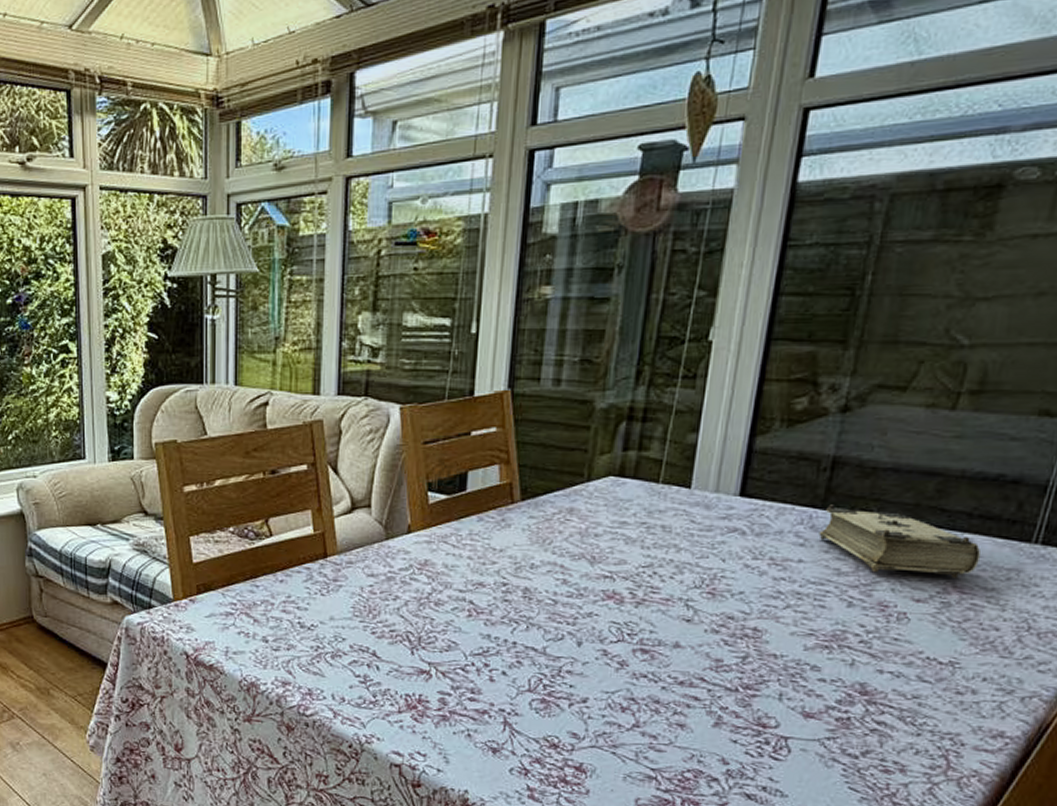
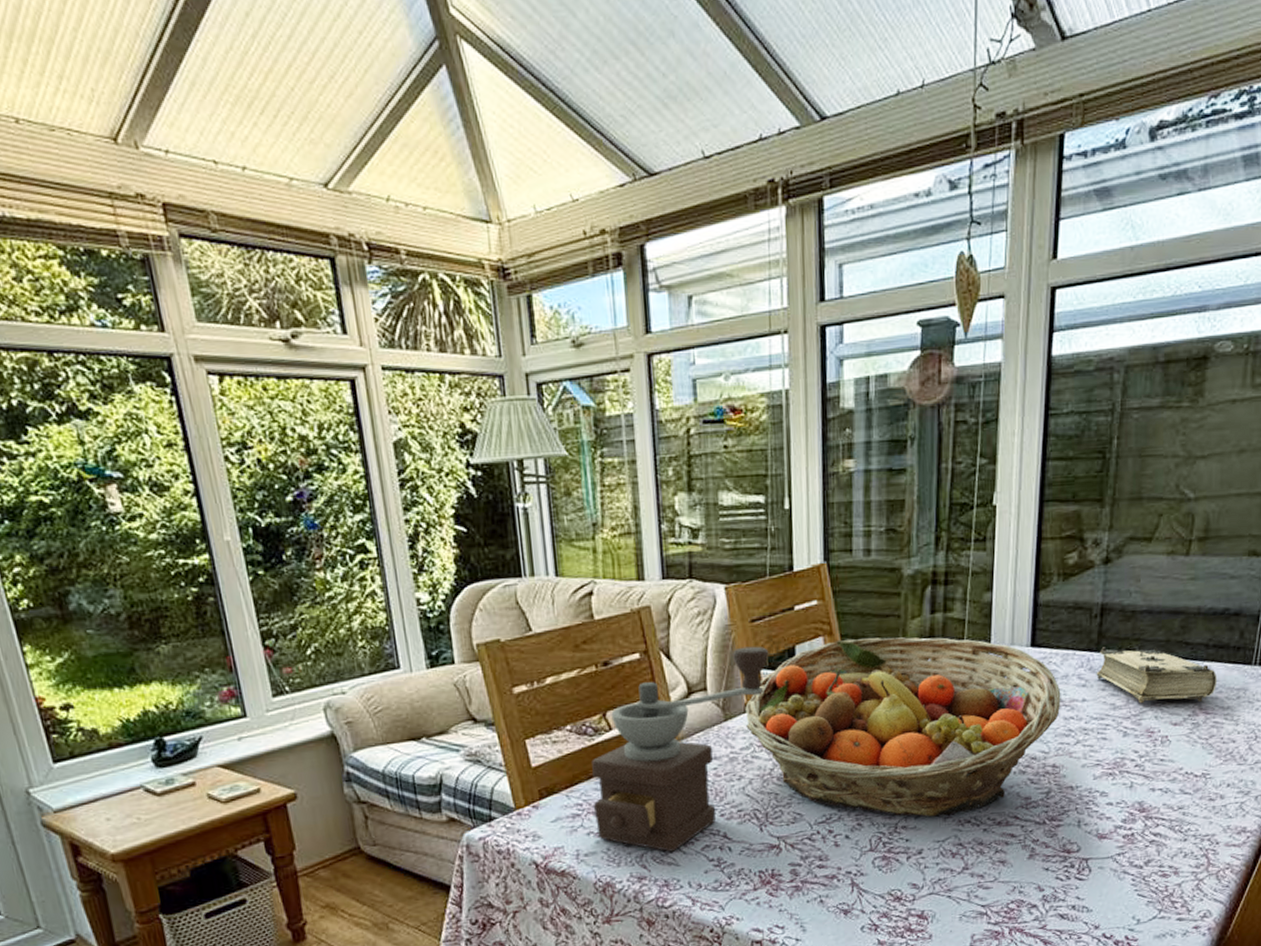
coffee grinder: none [246,468,440,662] -> present [592,646,769,852]
fruit basket: none [408,469,772,667] -> present [745,637,1061,817]

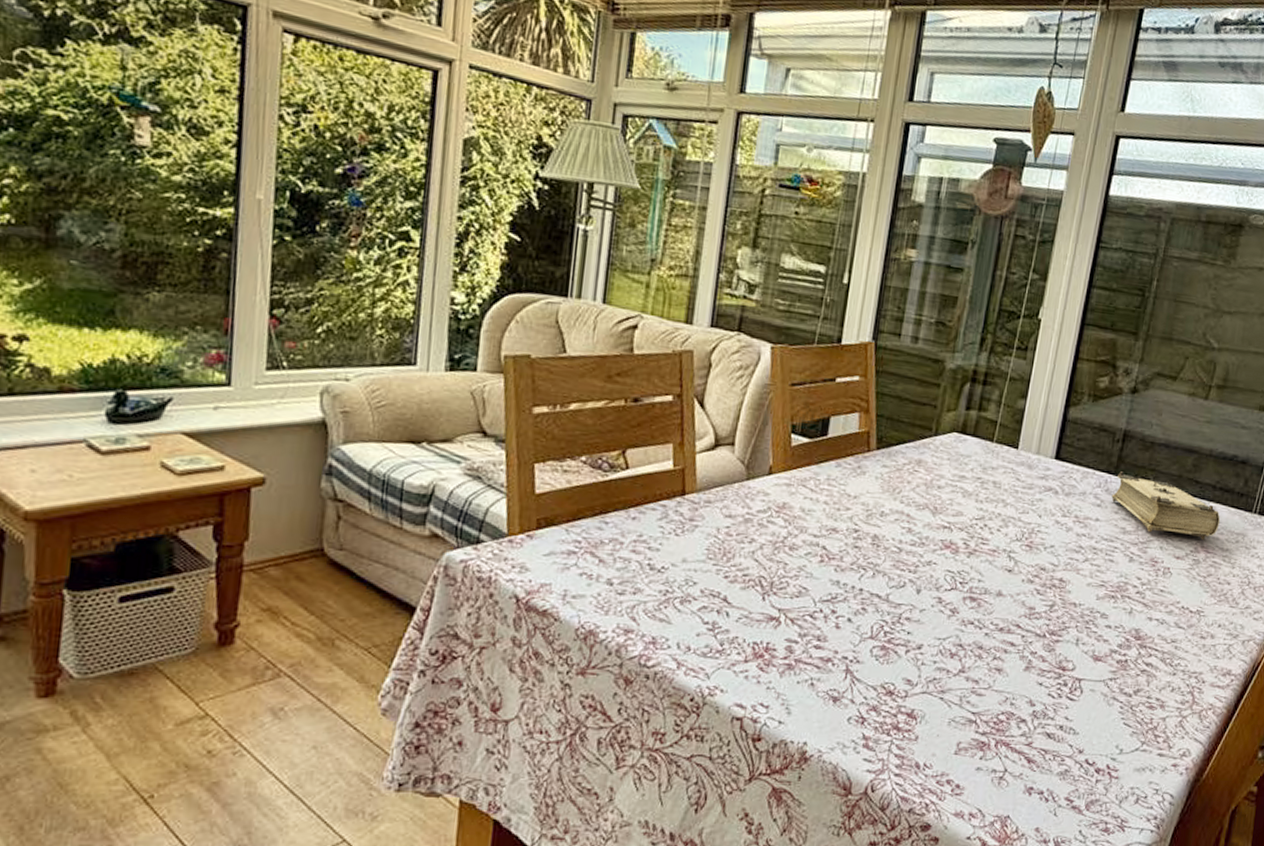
coffee grinder: present [592,646,769,852] -> none [591,408,804,608]
fruit basket: present [745,637,1061,817] -> none [767,419,1077,614]

